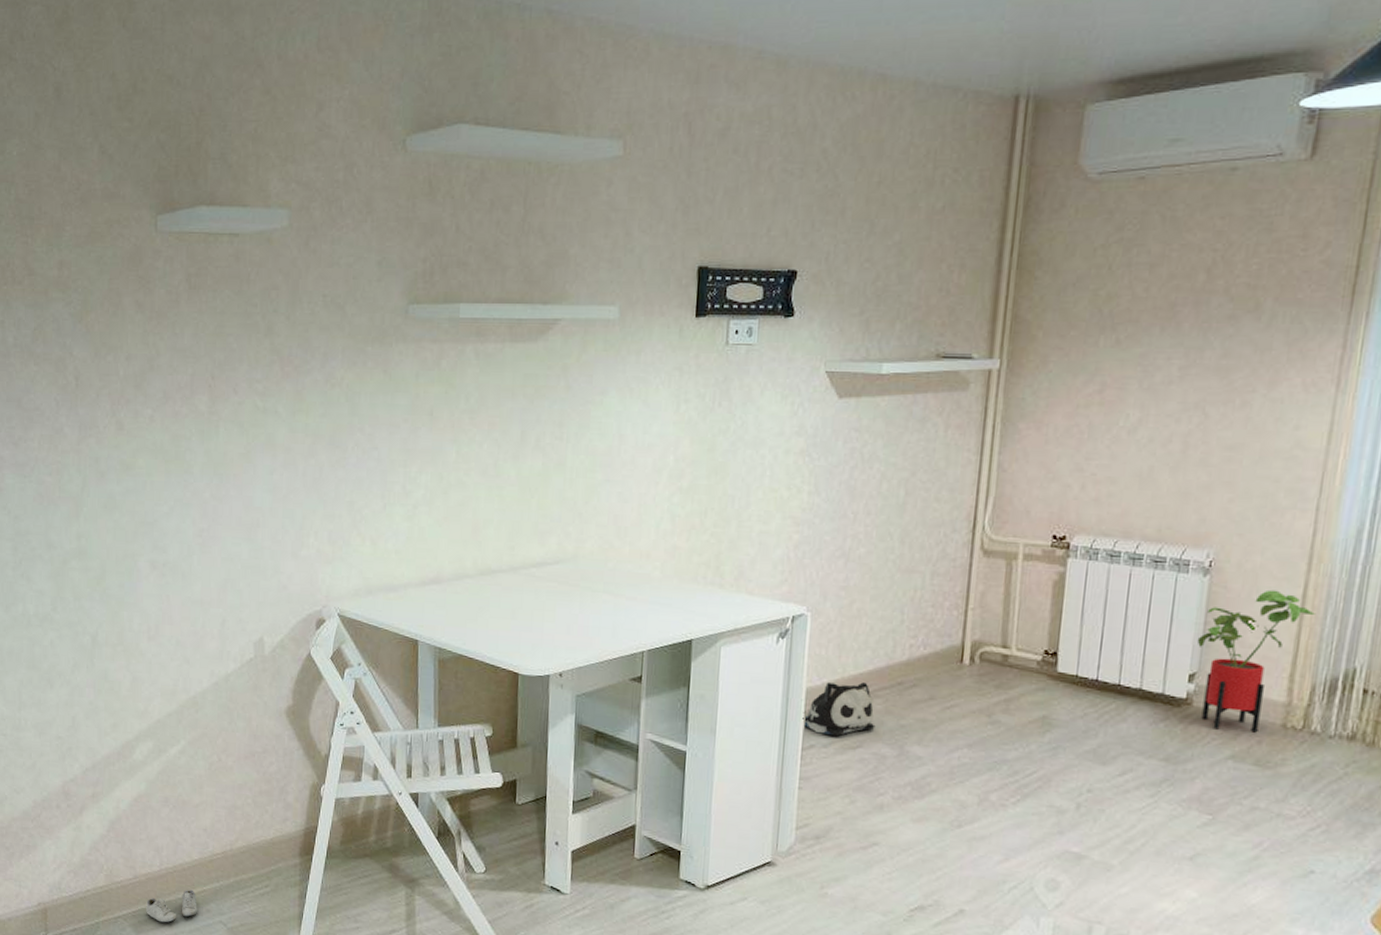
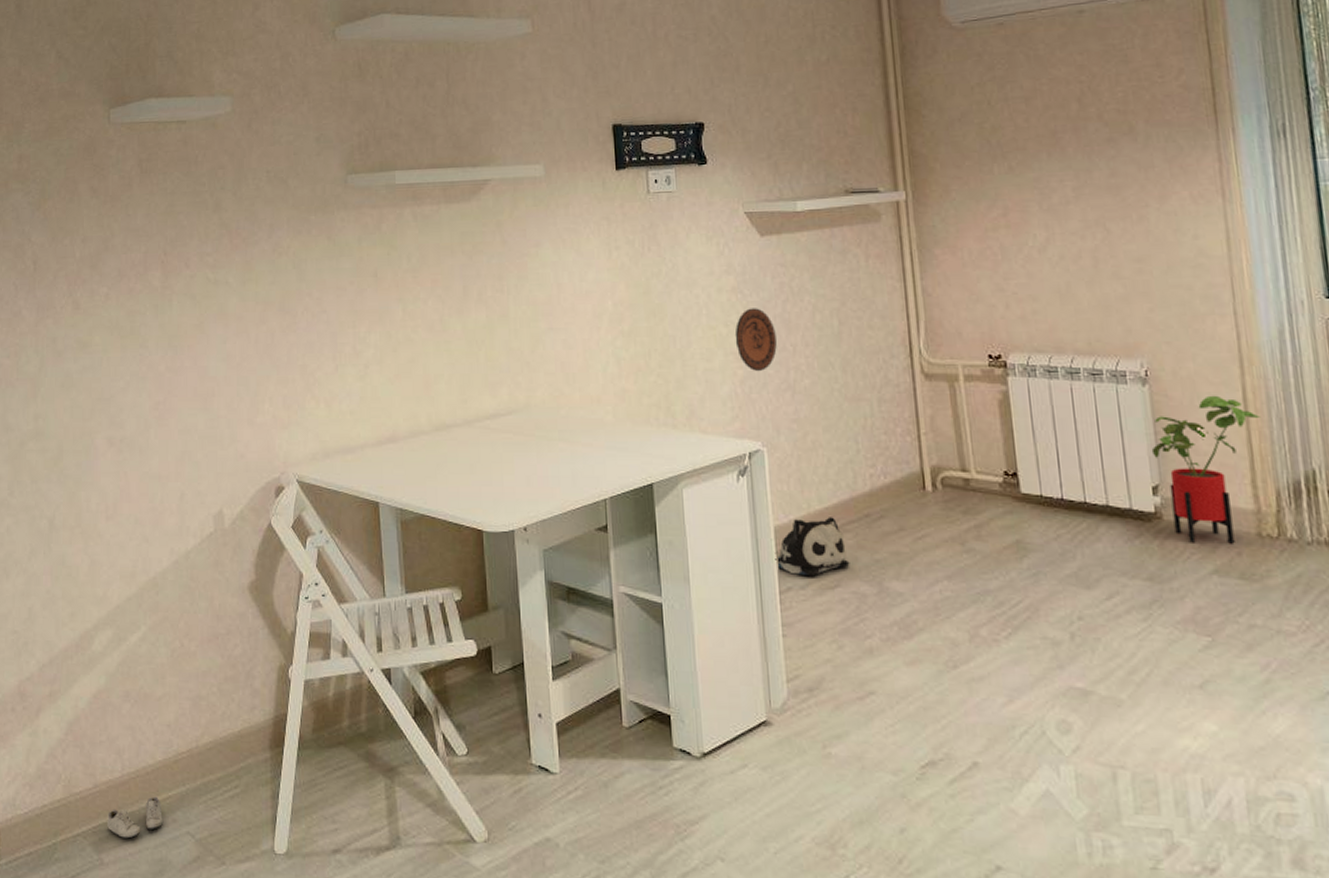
decorative plate: none [795,472,839,538] -> present [734,308,777,372]

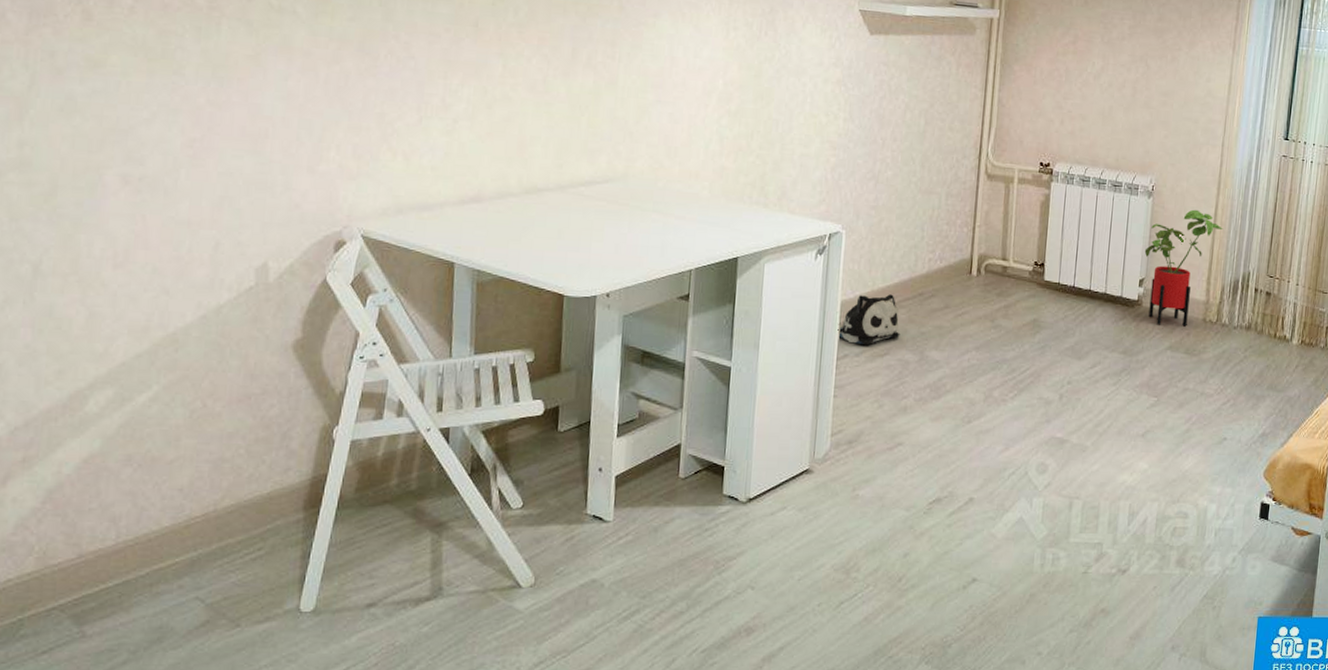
sneaker: present [107,796,164,839] -> none [93,563,167,608]
decorative plate: present [734,308,777,372] -> none [832,101,870,161]

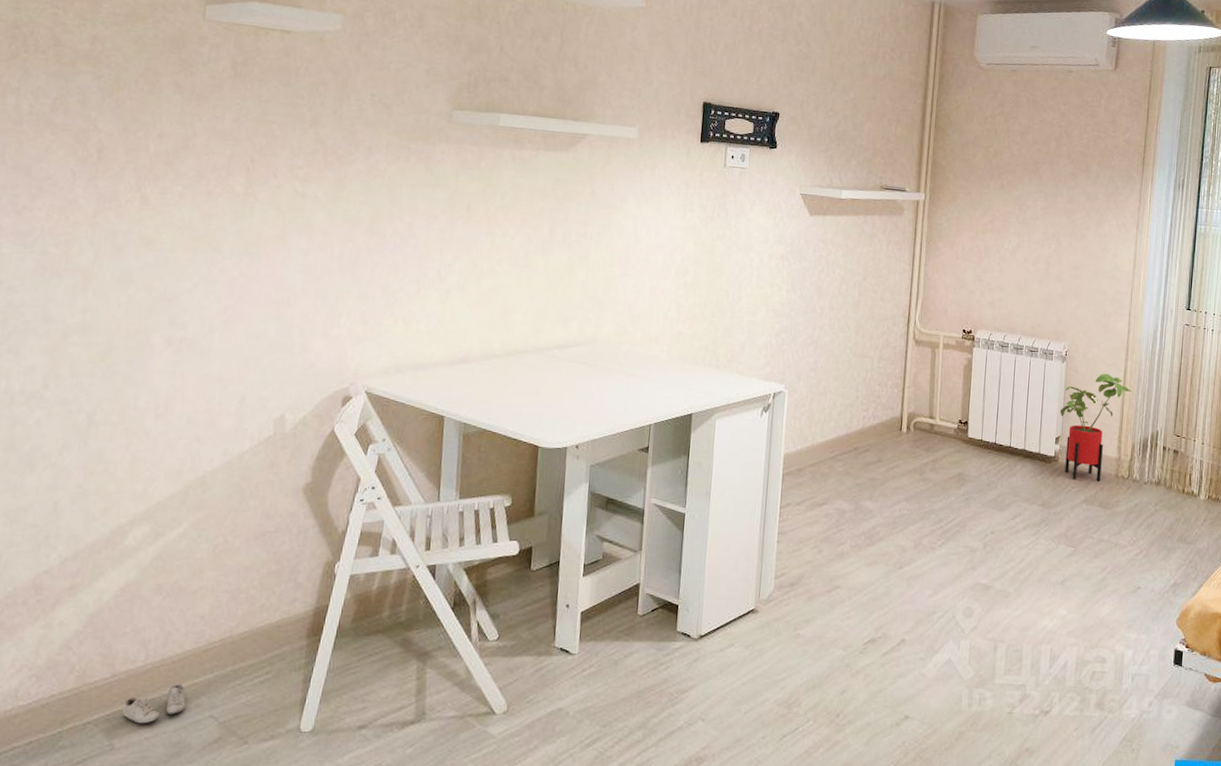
sneaker: none [93,563,167,608] -> present [123,683,187,724]
plush toy: present [837,294,900,346] -> none [781,448,837,496]

